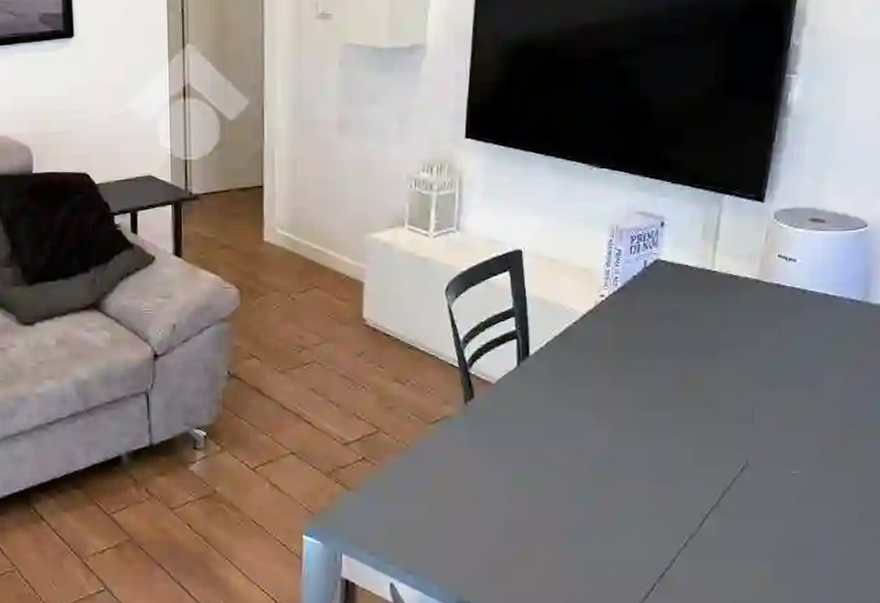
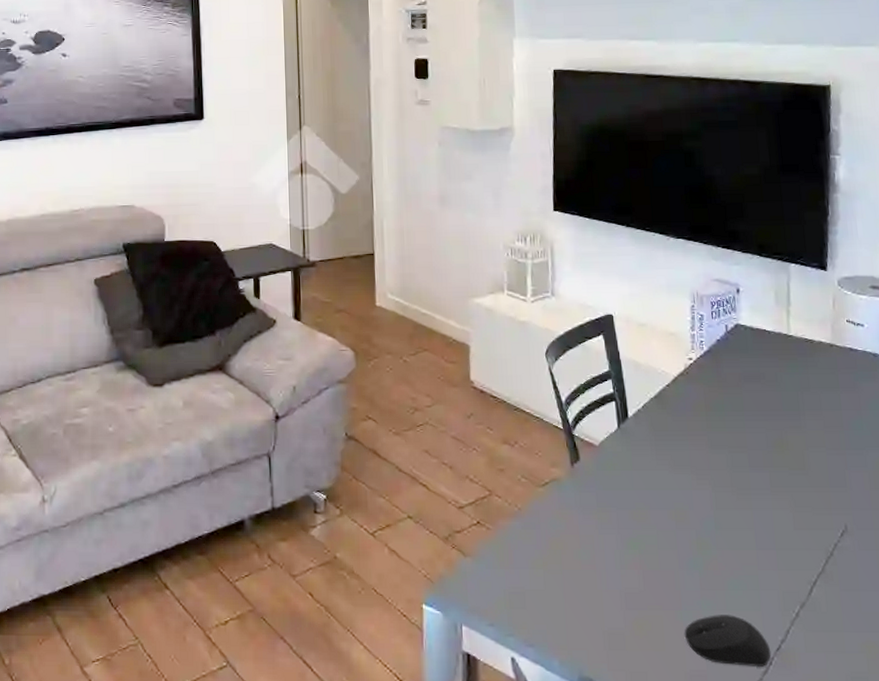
computer mouse: none [567,545,654,593] -> present [684,615,772,668]

